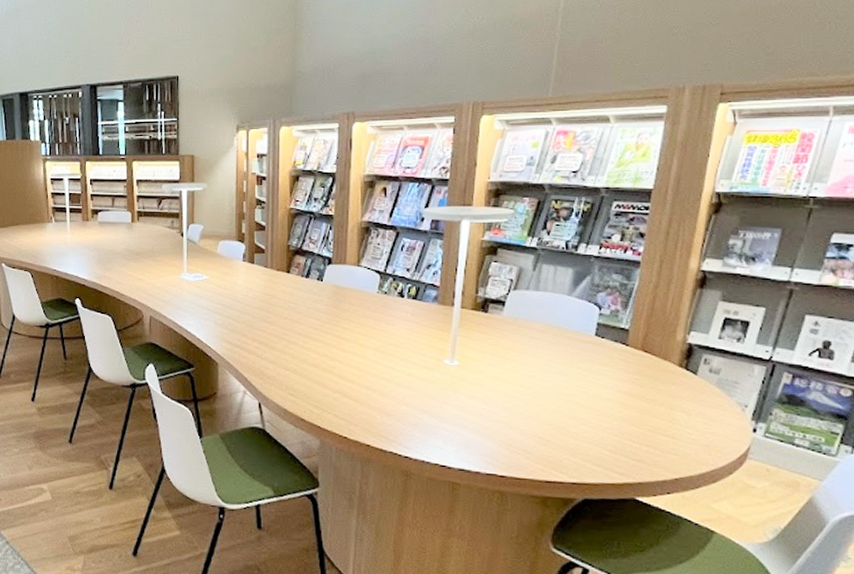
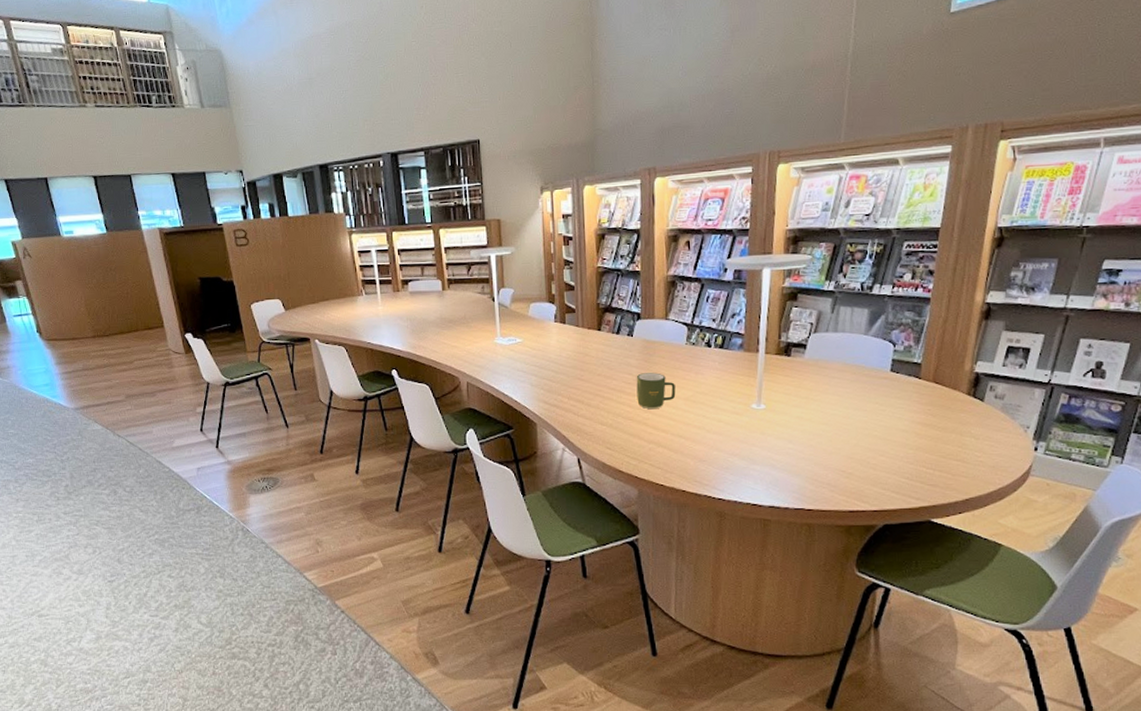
mug: none [324,319,364,357] -> present [636,372,676,409]

